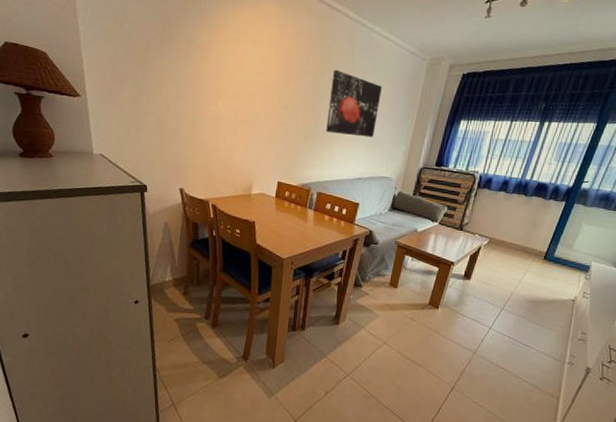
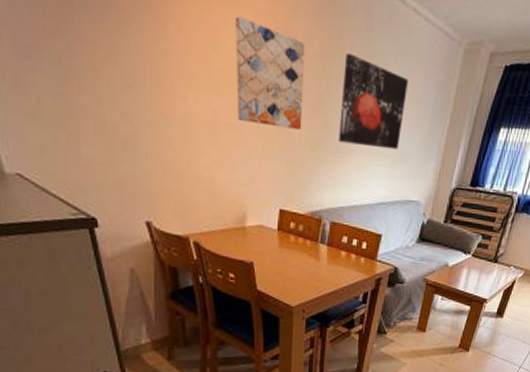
wall art: none [251,49,304,124] -> present [235,16,305,130]

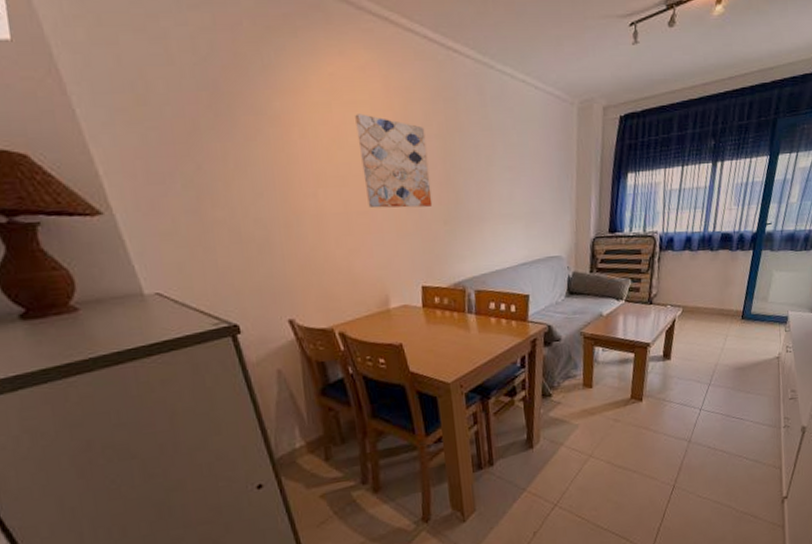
wall art: present [338,53,408,150] -> none [464,129,531,213]

